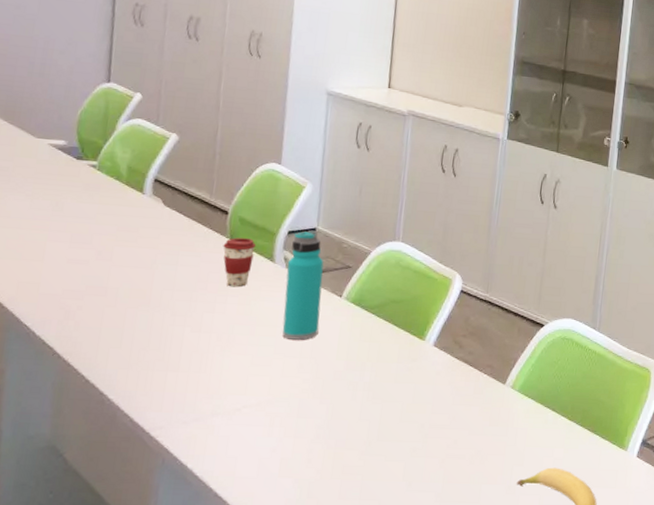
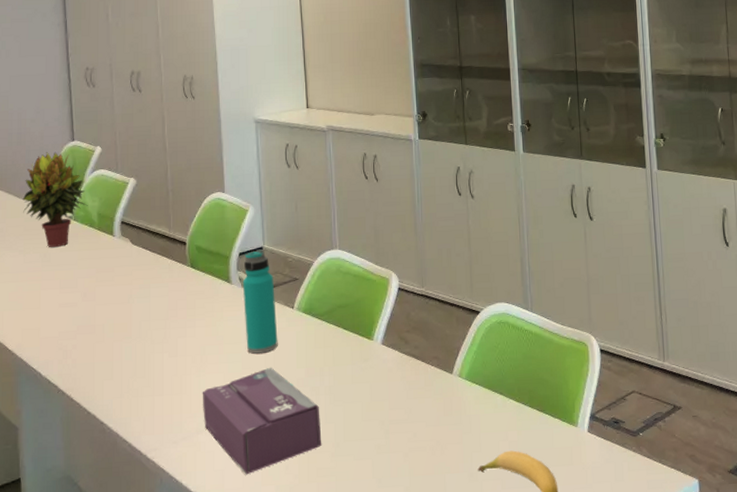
potted plant: none [36,90,117,197] -> present [22,152,88,247]
tissue box: none [221,355,355,465] -> present [202,367,322,475]
coffee cup: present [223,238,257,288] -> none [186,264,214,311]

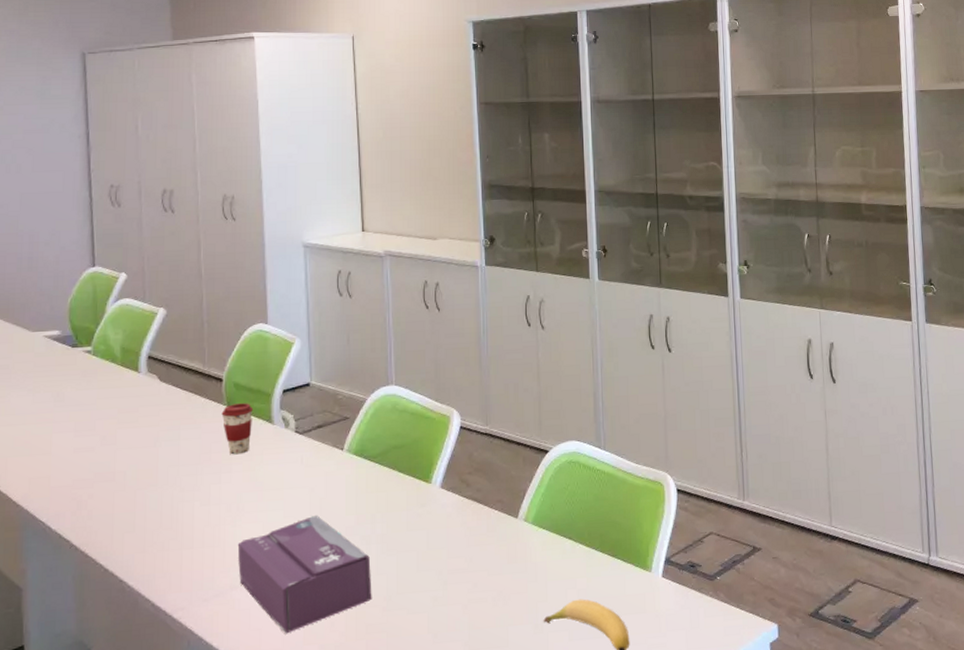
potted plant: present [22,152,88,247] -> none [32,278,109,385]
coffee cup: none [186,264,214,311] -> present [221,403,254,455]
water bottle: present [242,250,278,354] -> none [286,386,325,501]

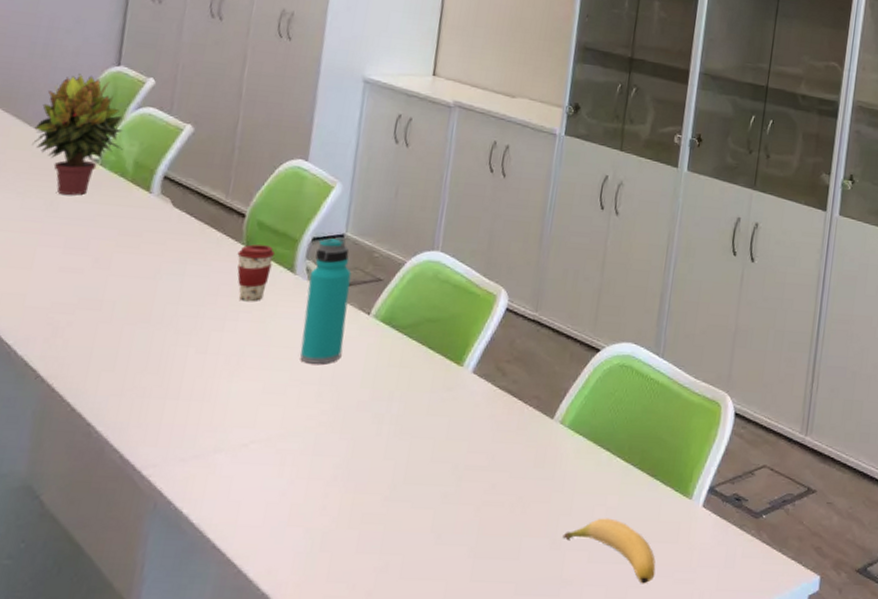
potted plant: none [32,278,109,385] -> present [32,74,123,195]
tissue box: present [237,514,372,634] -> none [225,382,380,511]
water bottle: none [286,386,325,501] -> present [300,237,352,364]

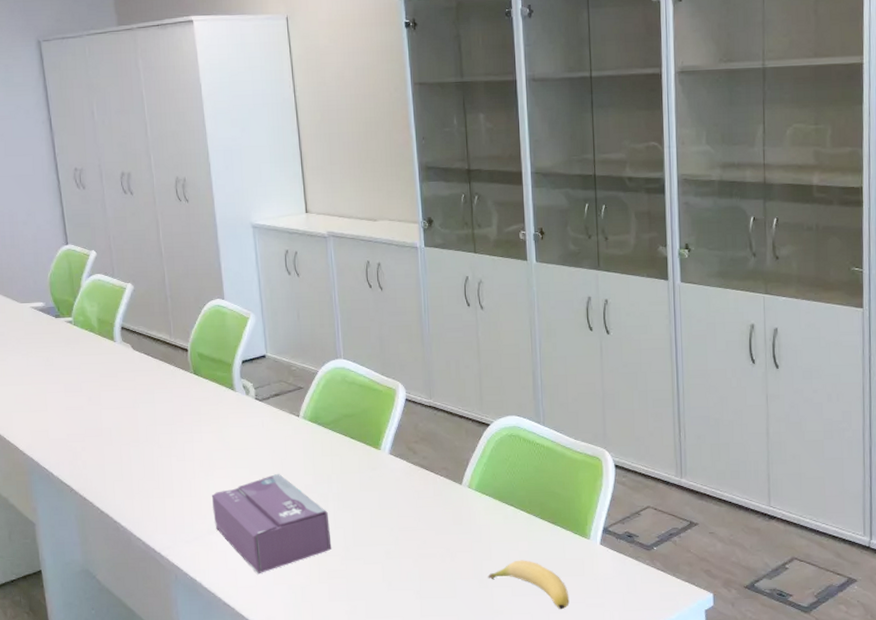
potted plant: present [32,74,123,195] -> none [21,255,87,351]
tissue box: none [225,382,380,511] -> present [211,473,332,574]
coffee cup: present [237,244,276,302] -> none [189,371,217,418]
water bottle: present [300,237,352,364] -> none [246,358,285,460]

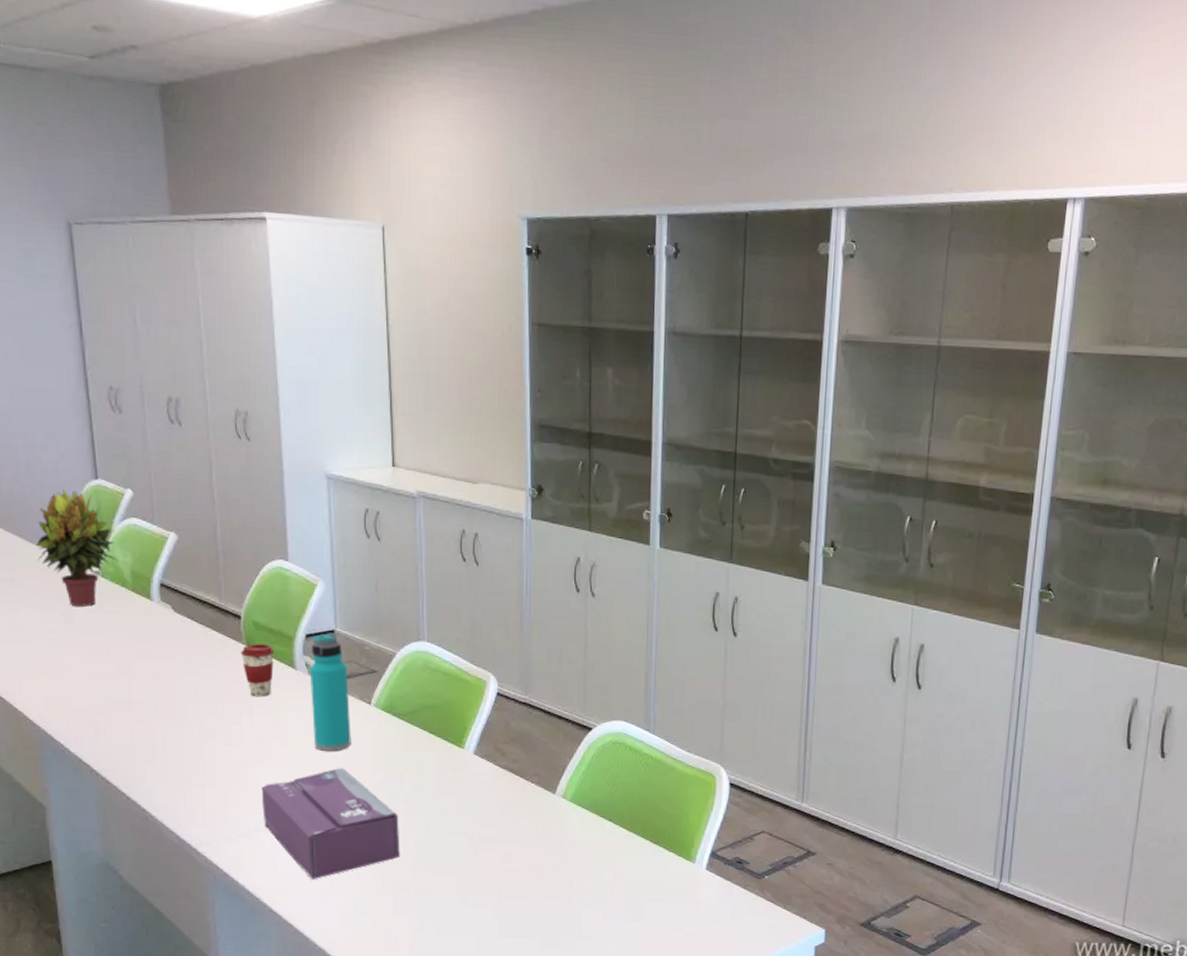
potted plant: none [21,255,87,351] -> present [36,490,118,606]
coffee cup: none [189,371,217,418] -> present [240,644,275,697]
water bottle: none [246,358,285,460] -> present [309,633,351,751]
banana: present [488,560,570,610] -> none [577,881,667,938]

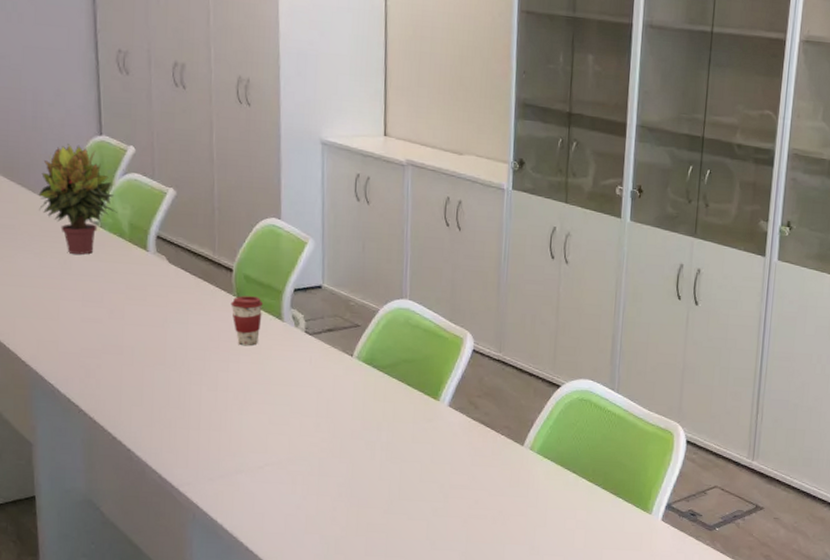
tissue box: present [261,767,400,880] -> none [243,414,374,521]
water bottle: present [309,633,351,751] -> none [295,288,333,399]

